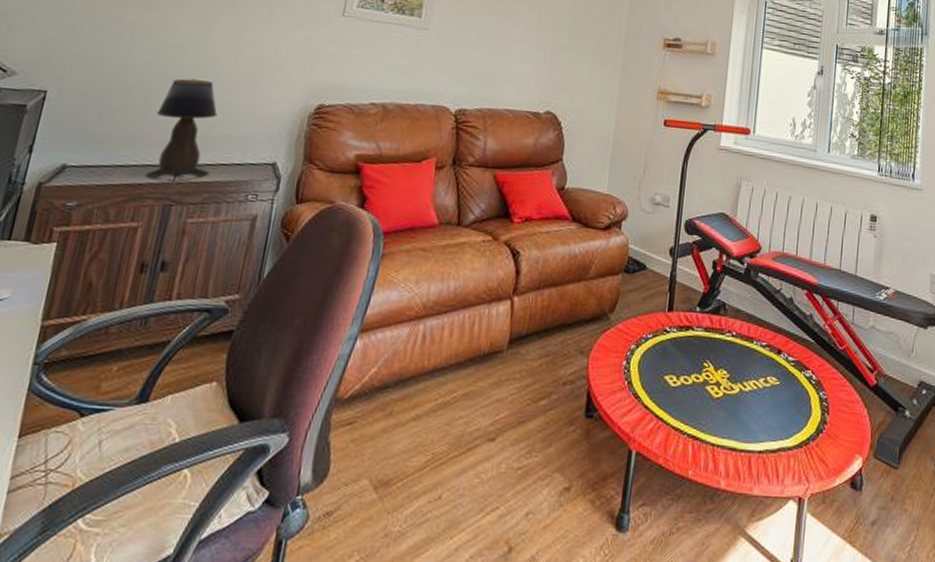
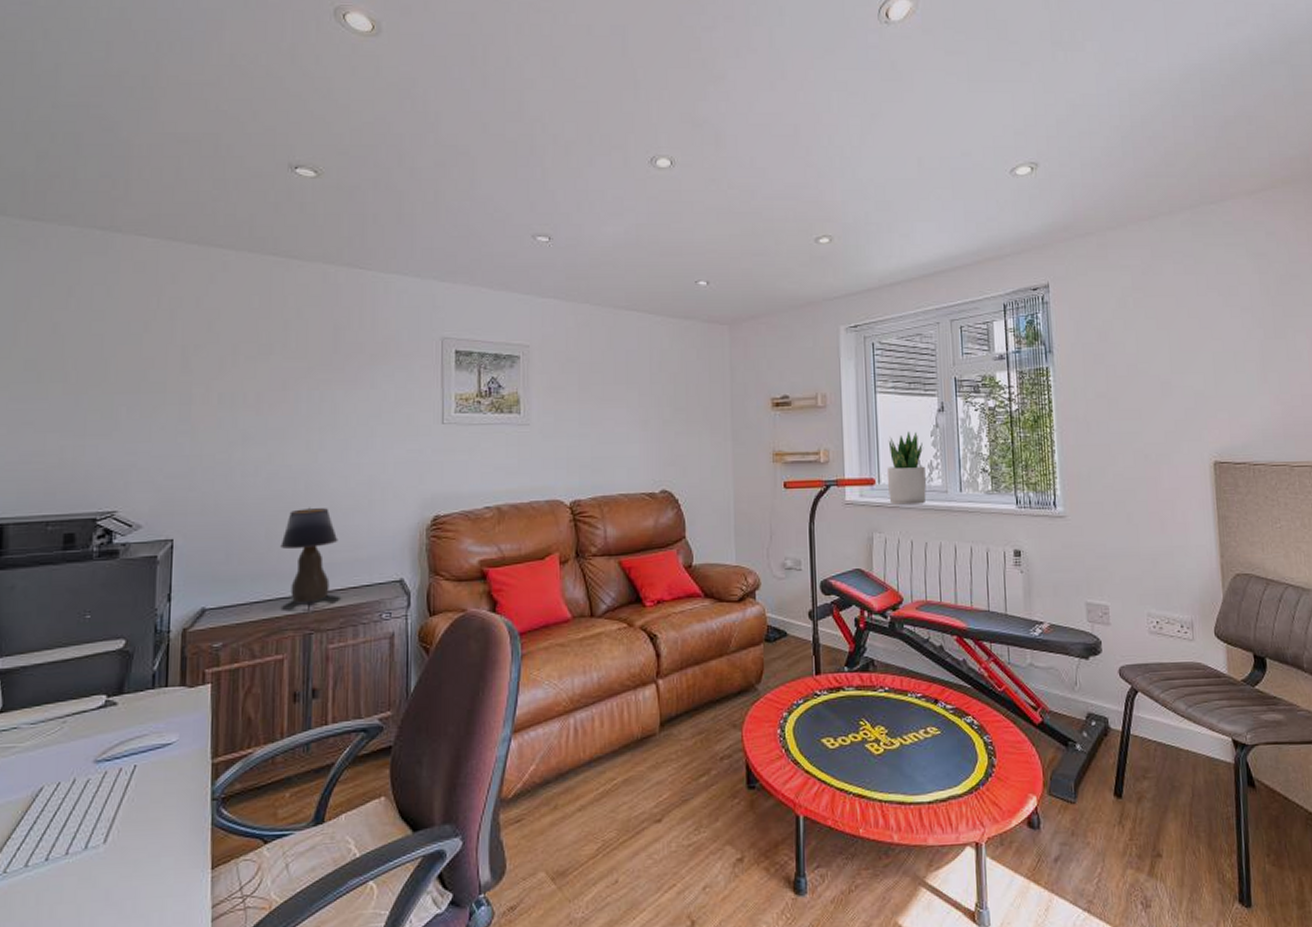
planter: none [761,89,800,159] -> present [886,431,926,505]

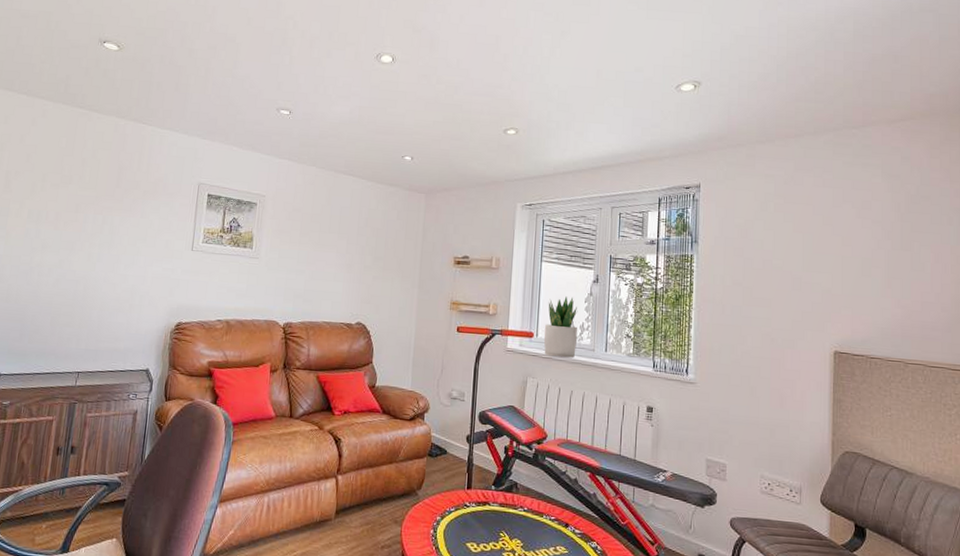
table lamp: present [280,507,338,603] -> none [60,304,104,379]

